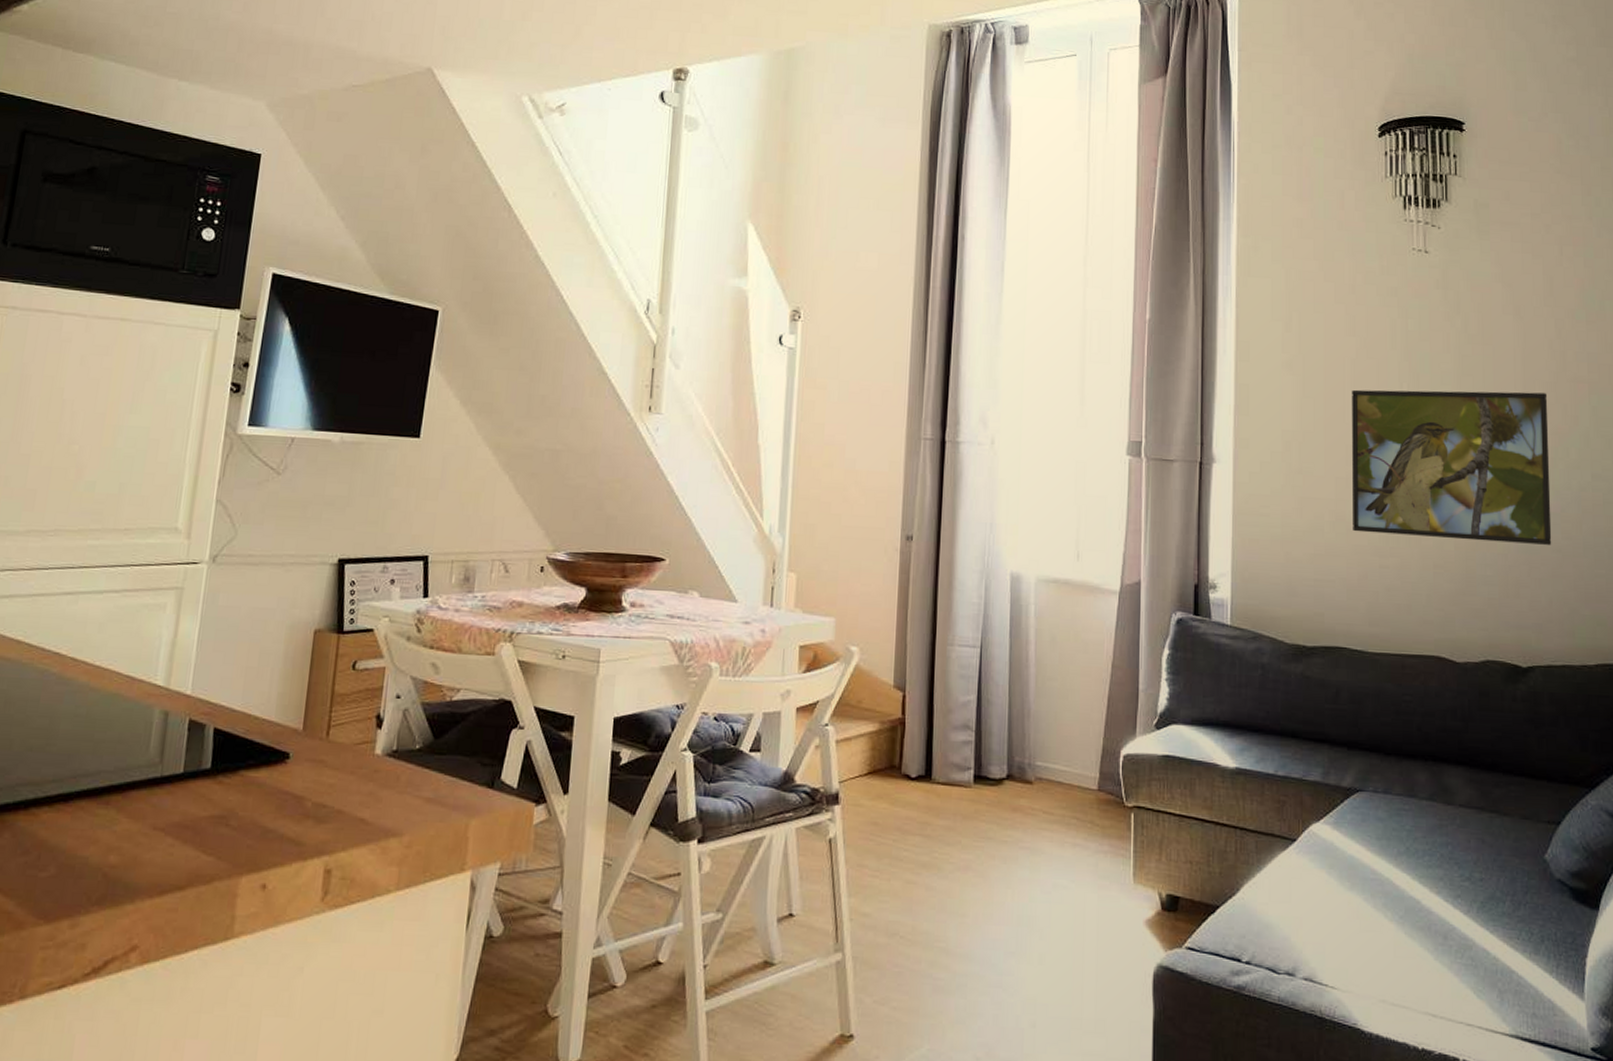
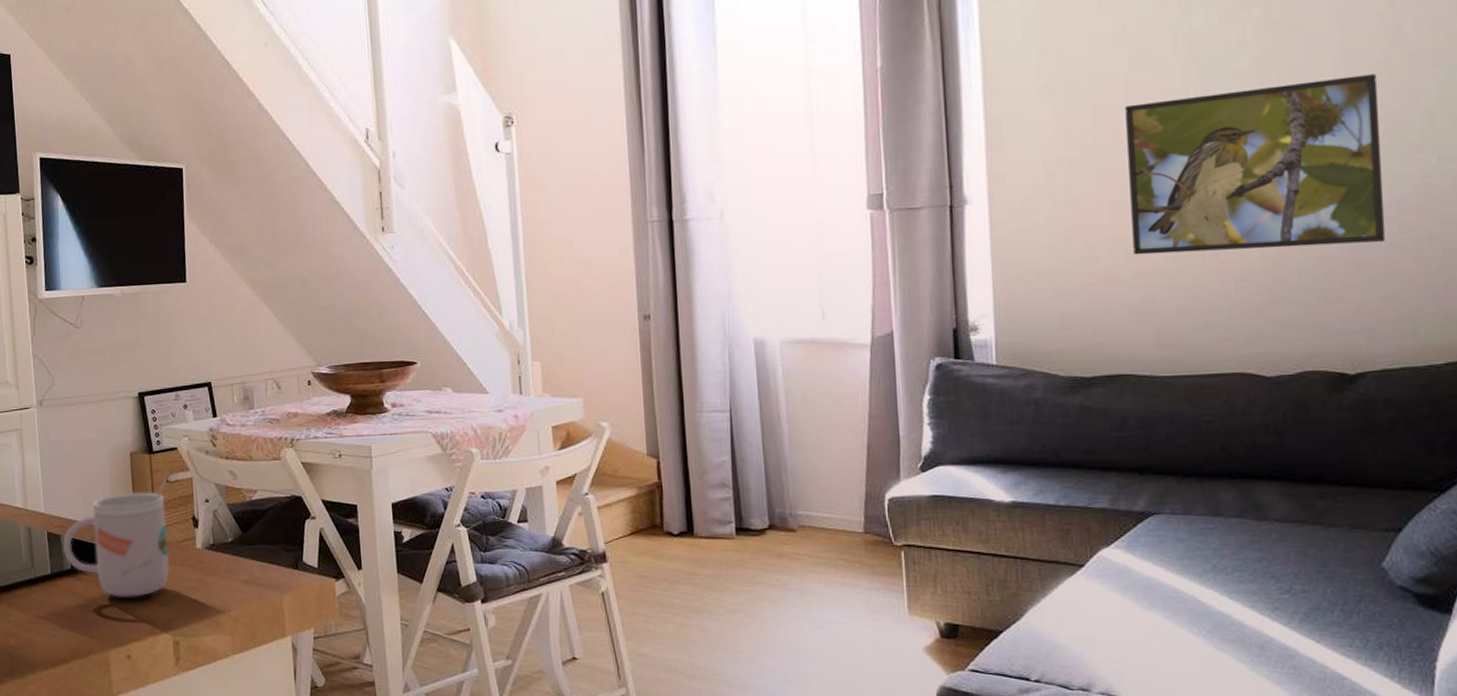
mug: none [204,657,360,810] -> present [63,472,171,597]

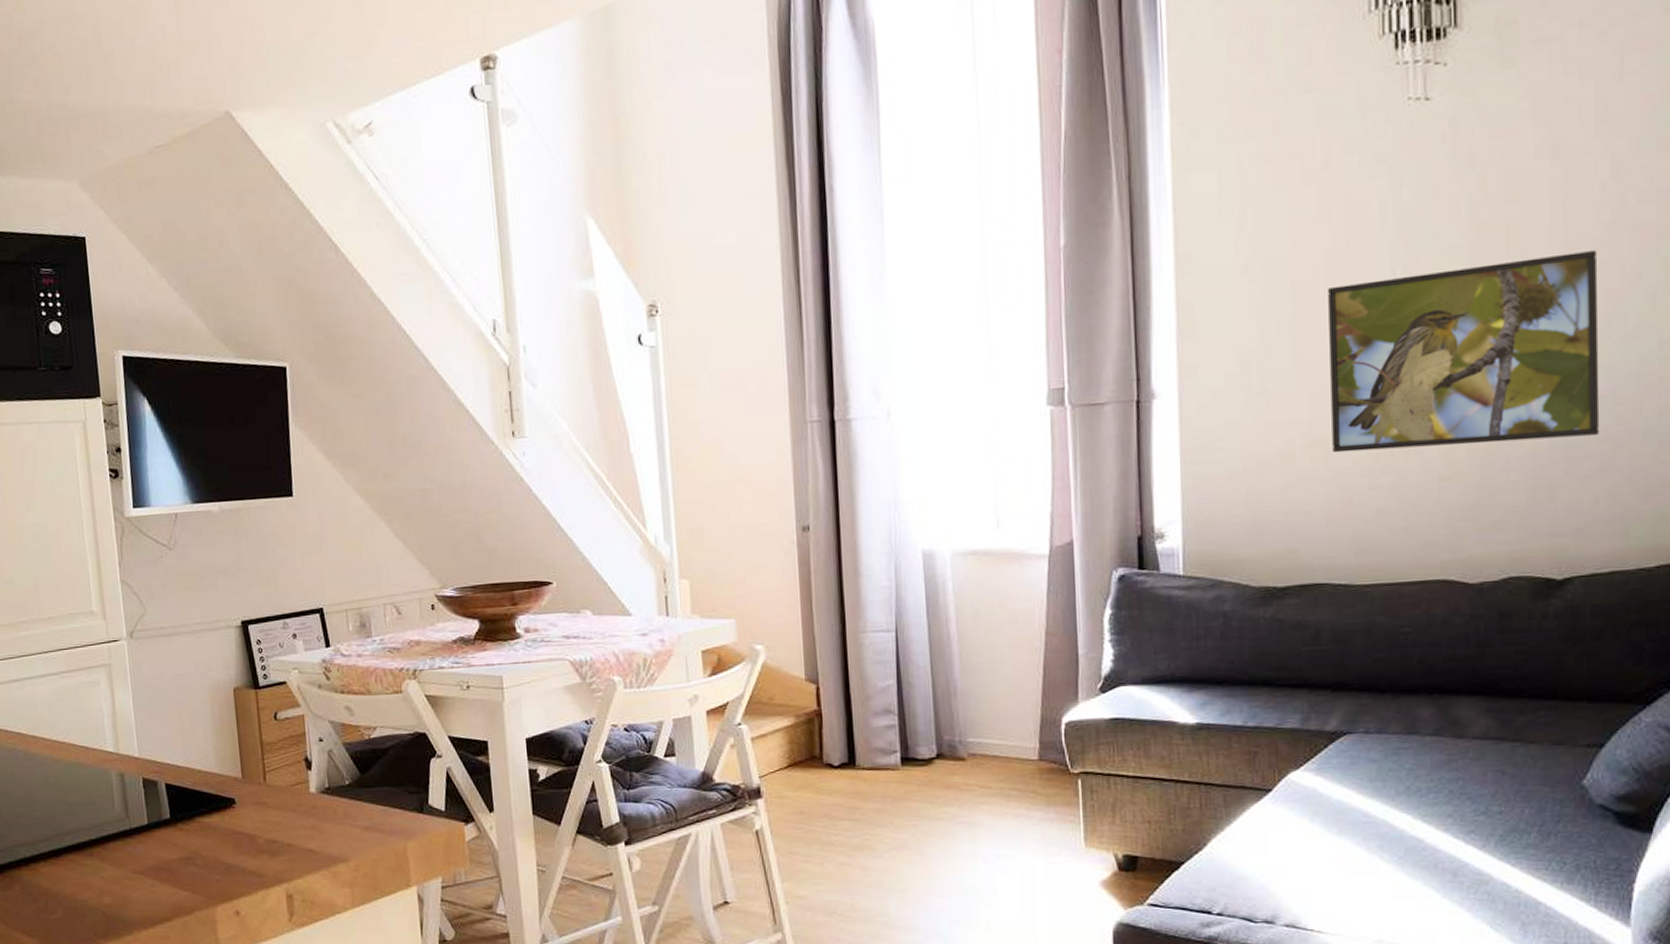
mug: present [63,472,171,597] -> none [160,709,281,848]

